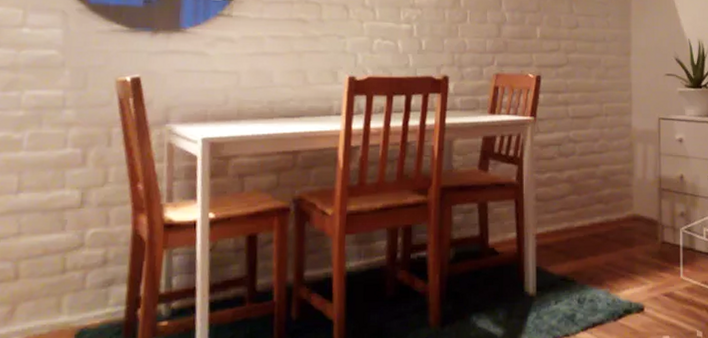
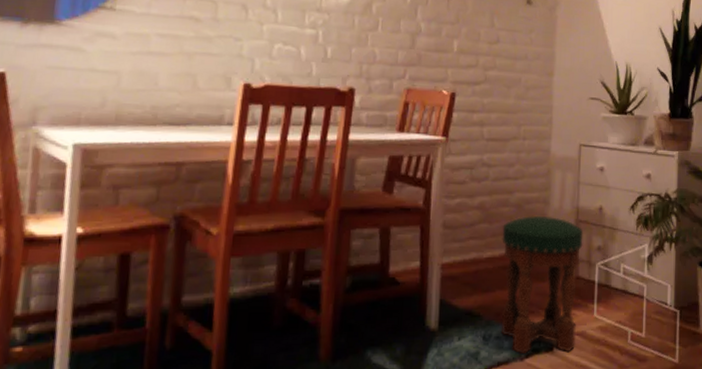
stool: none [591,186,667,316] -> present [501,215,584,355]

